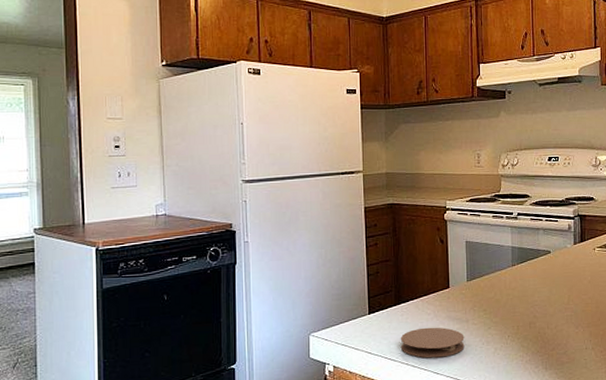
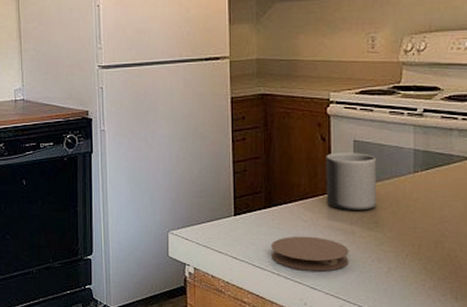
mug: none [444,252,485,302] -> present [326,152,377,211]

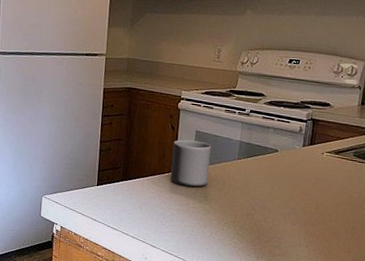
coaster: present [270,236,349,272] -> none [123,204,183,233]

